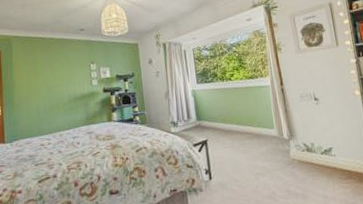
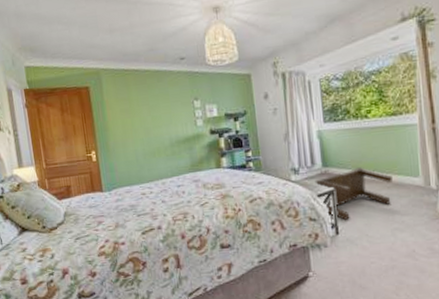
bench: none [191,121,253,167] -> present [315,167,393,220]

